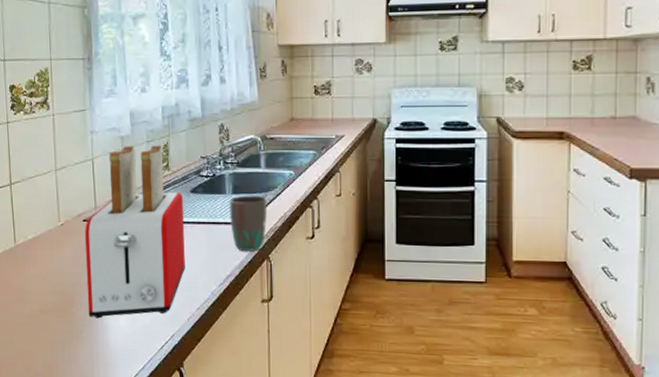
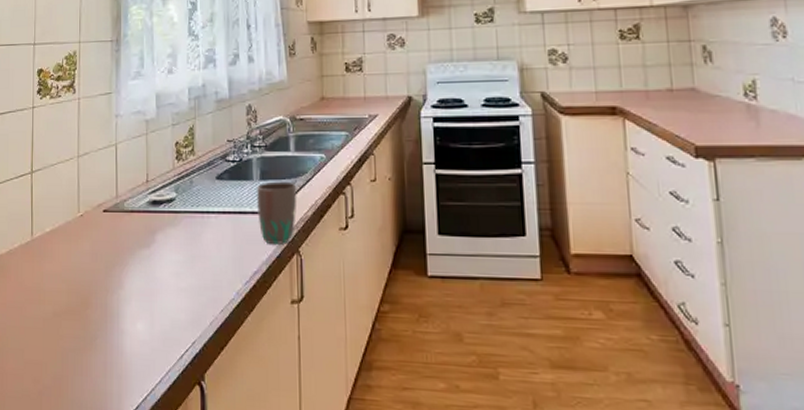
toaster: present [84,145,185,319] -> none [104,128,209,323]

